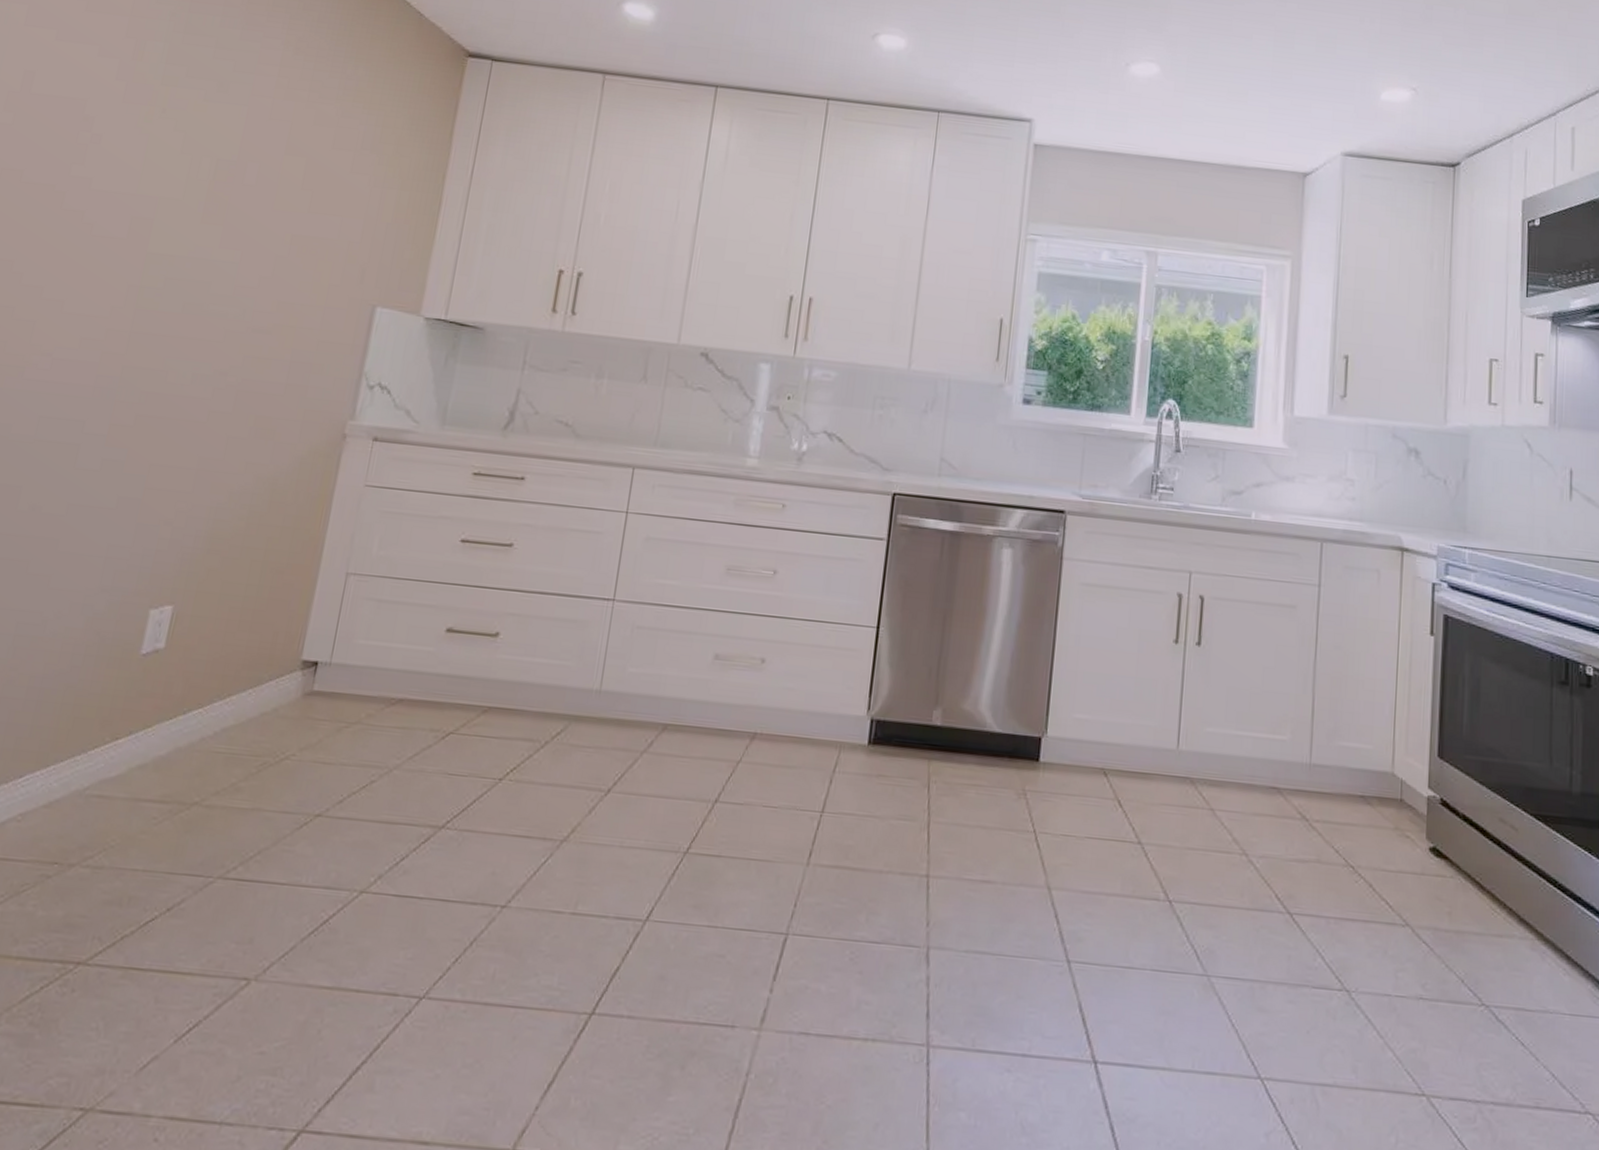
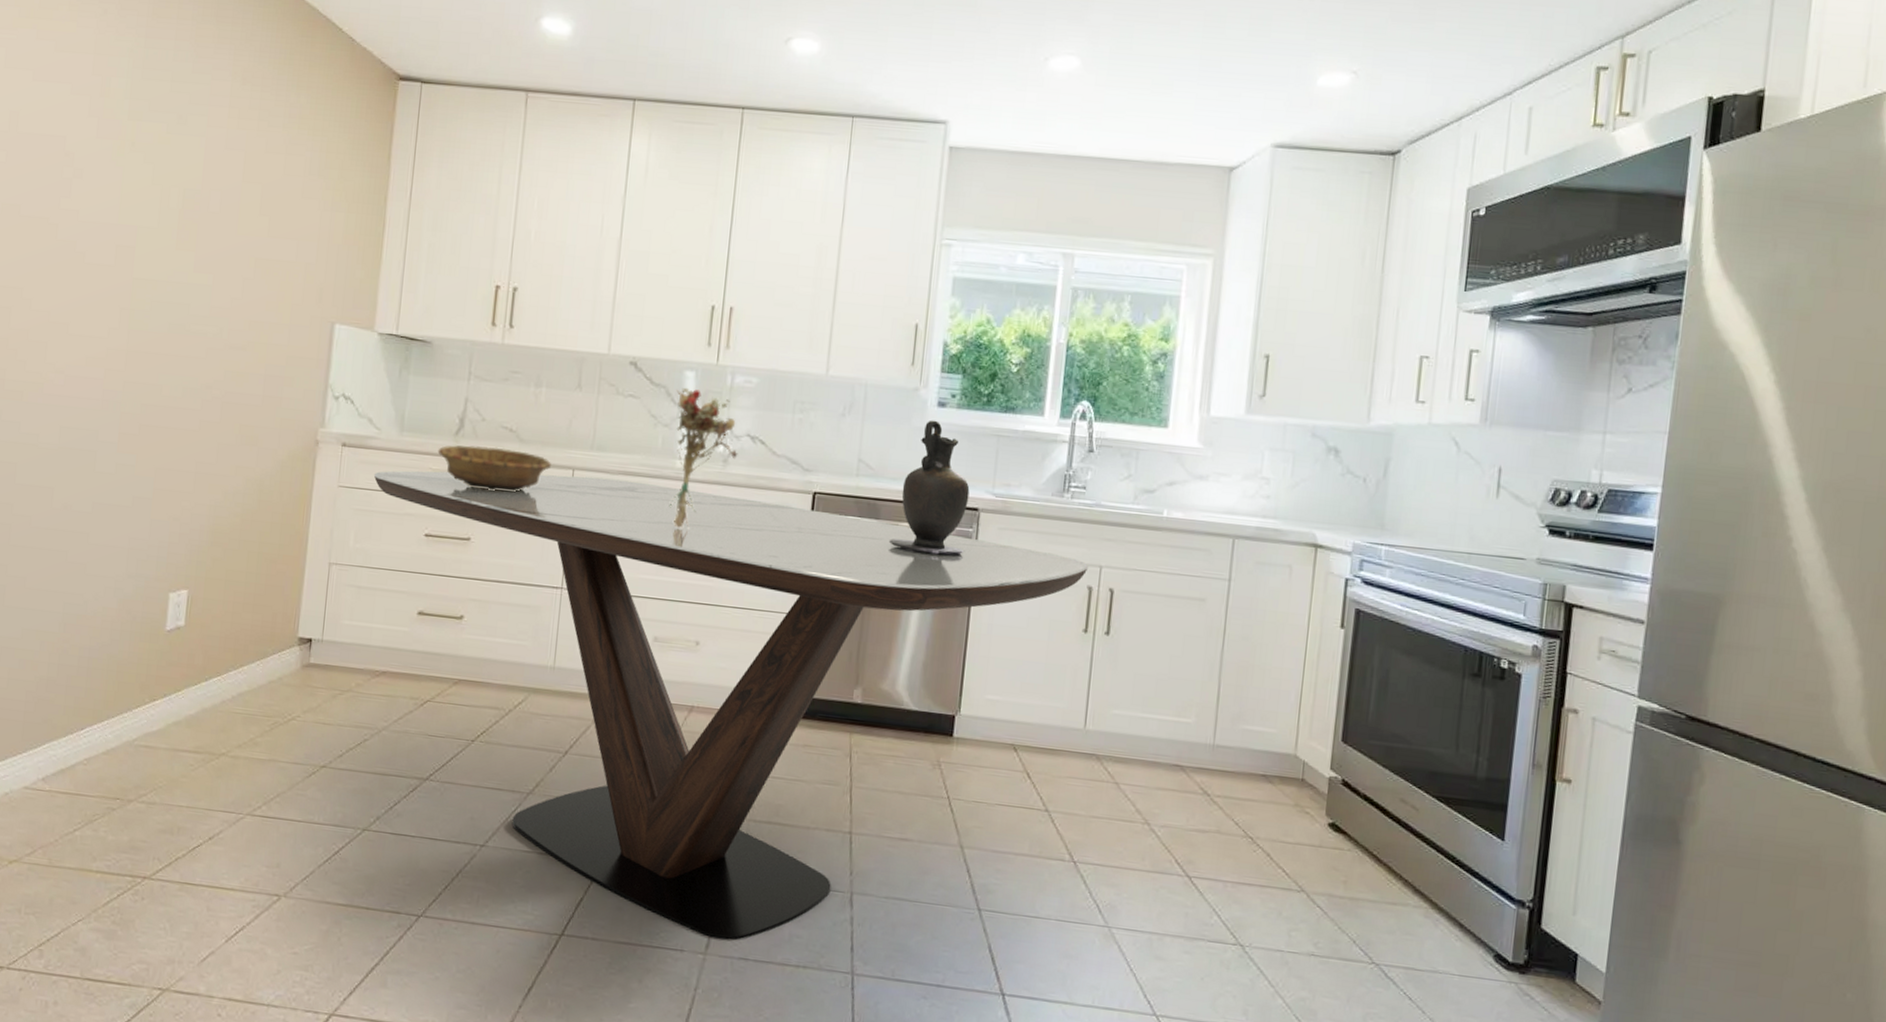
dining table: none [406,468,1178,1011] -> present [373,470,1089,940]
decorative bowl: none [482,440,609,493] -> present [437,445,551,492]
bouquet: none [737,380,814,532] -> present [669,387,738,528]
pitcher: none [971,417,1056,561] -> present [888,420,970,556]

